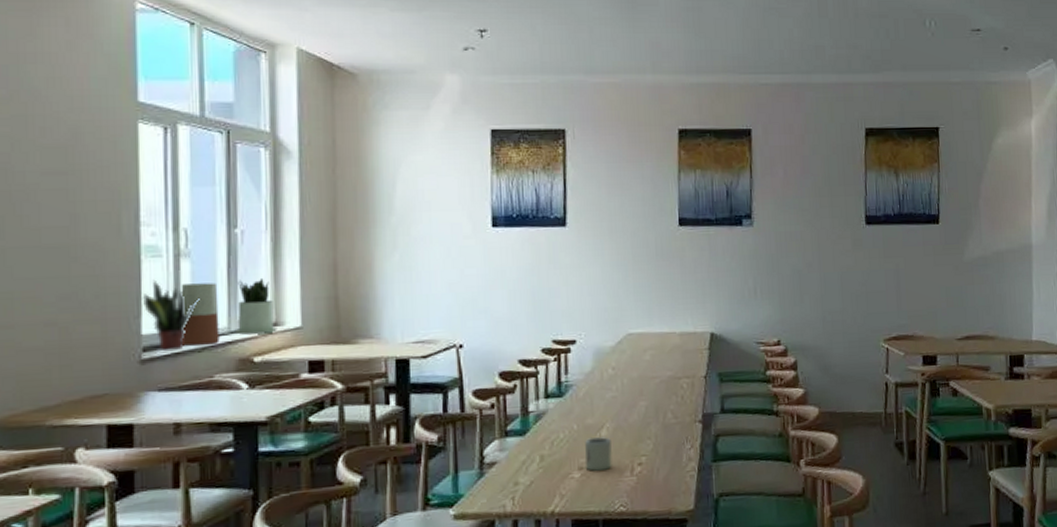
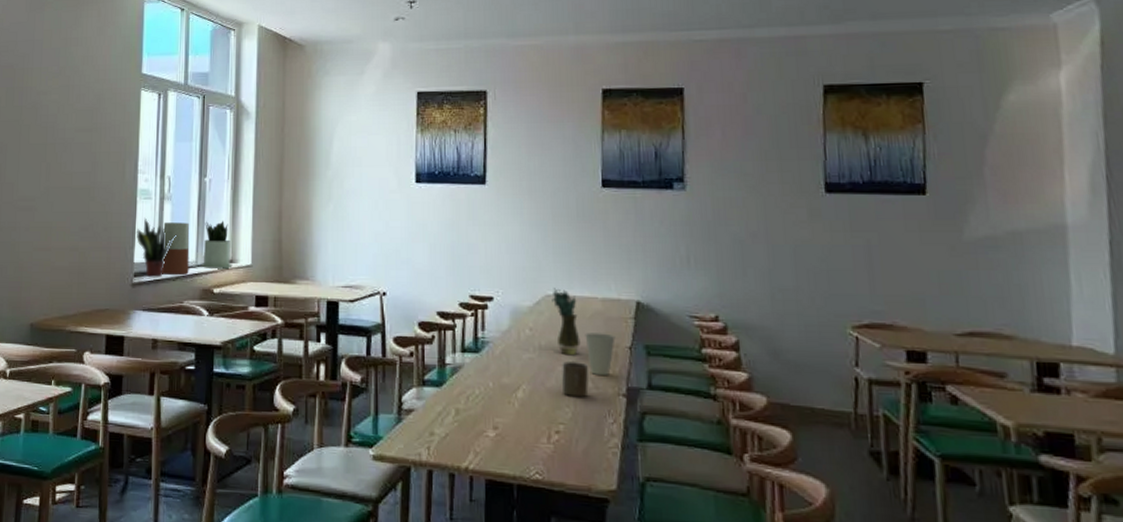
cup: present [584,436,612,472] -> none [499,396,528,434]
vase: none [633,326,661,391] -> present [552,288,581,356]
cup: none [643,394,668,429] -> present [562,360,589,397]
cup: none [664,365,692,406] -> present [585,333,616,376]

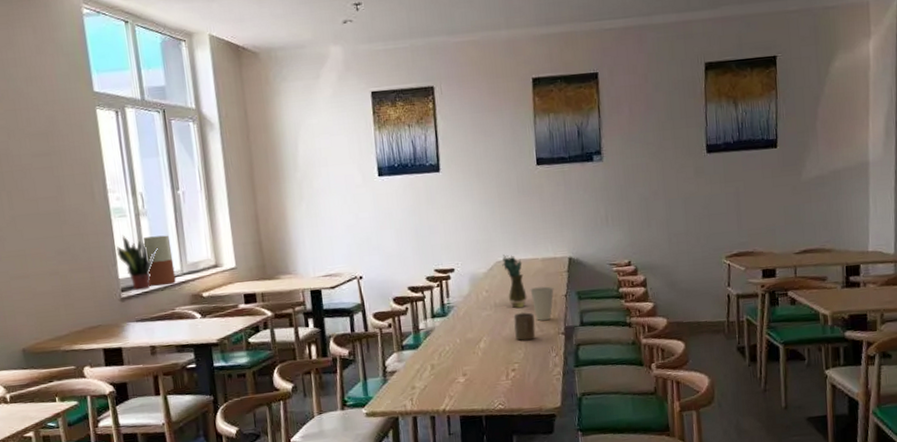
planter: present [200,220,233,270] -> none [184,229,218,276]

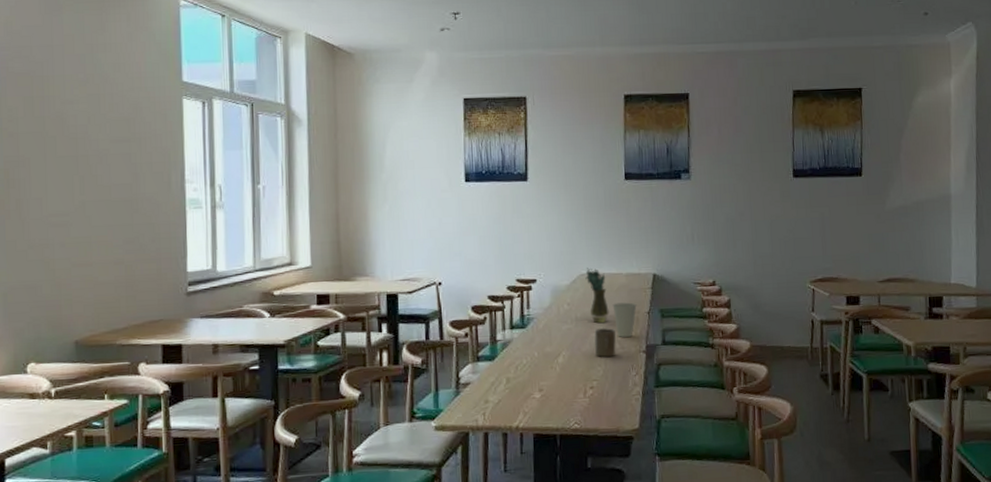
potted plant: present [116,235,159,291] -> none [188,227,233,286]
vase: present [143,235,176,287] -> none [217,229,247,282]

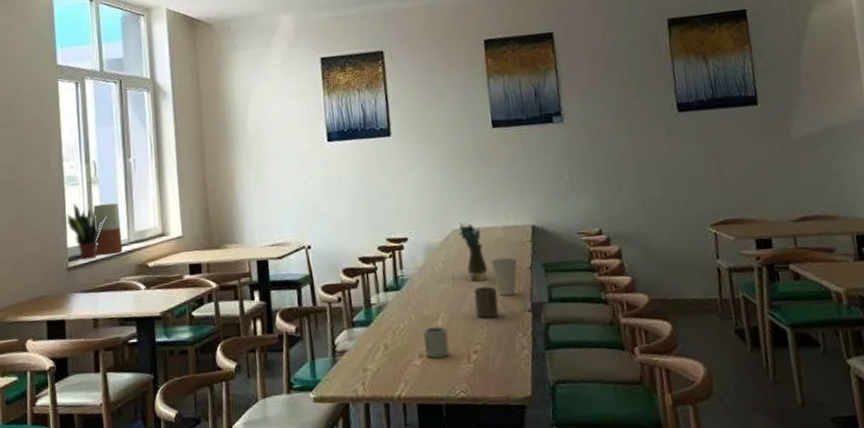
potted plant: none [188,227,233,286] -> present [67,203,108,261]
vase: none [217,229,247,282] -> present [93,203,123,256]
cup: none [544,362,568,394] -> present [423,325,450,360]

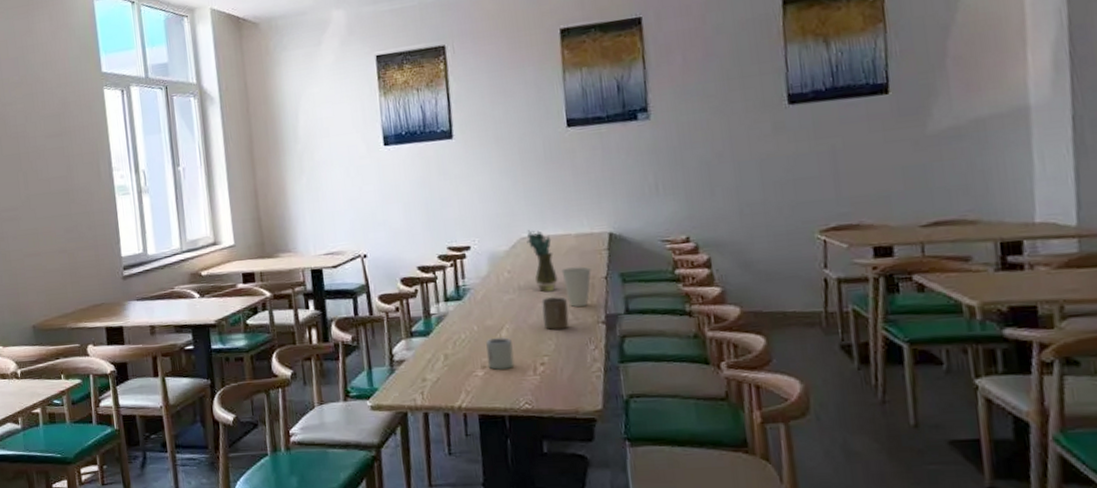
potted plant: present [67,203,108,261] -> none [120,212,160,270]
vase: present [93,203,123,256] -> none [144,212,176,265]

